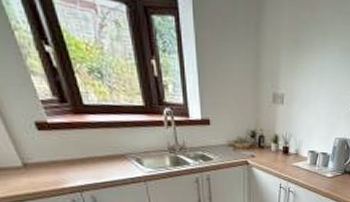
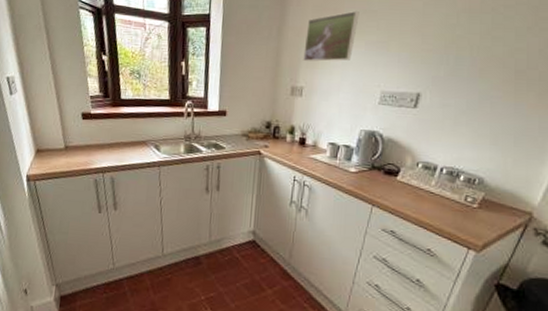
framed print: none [283,10,335,67] -> present [303,10,360,62]

